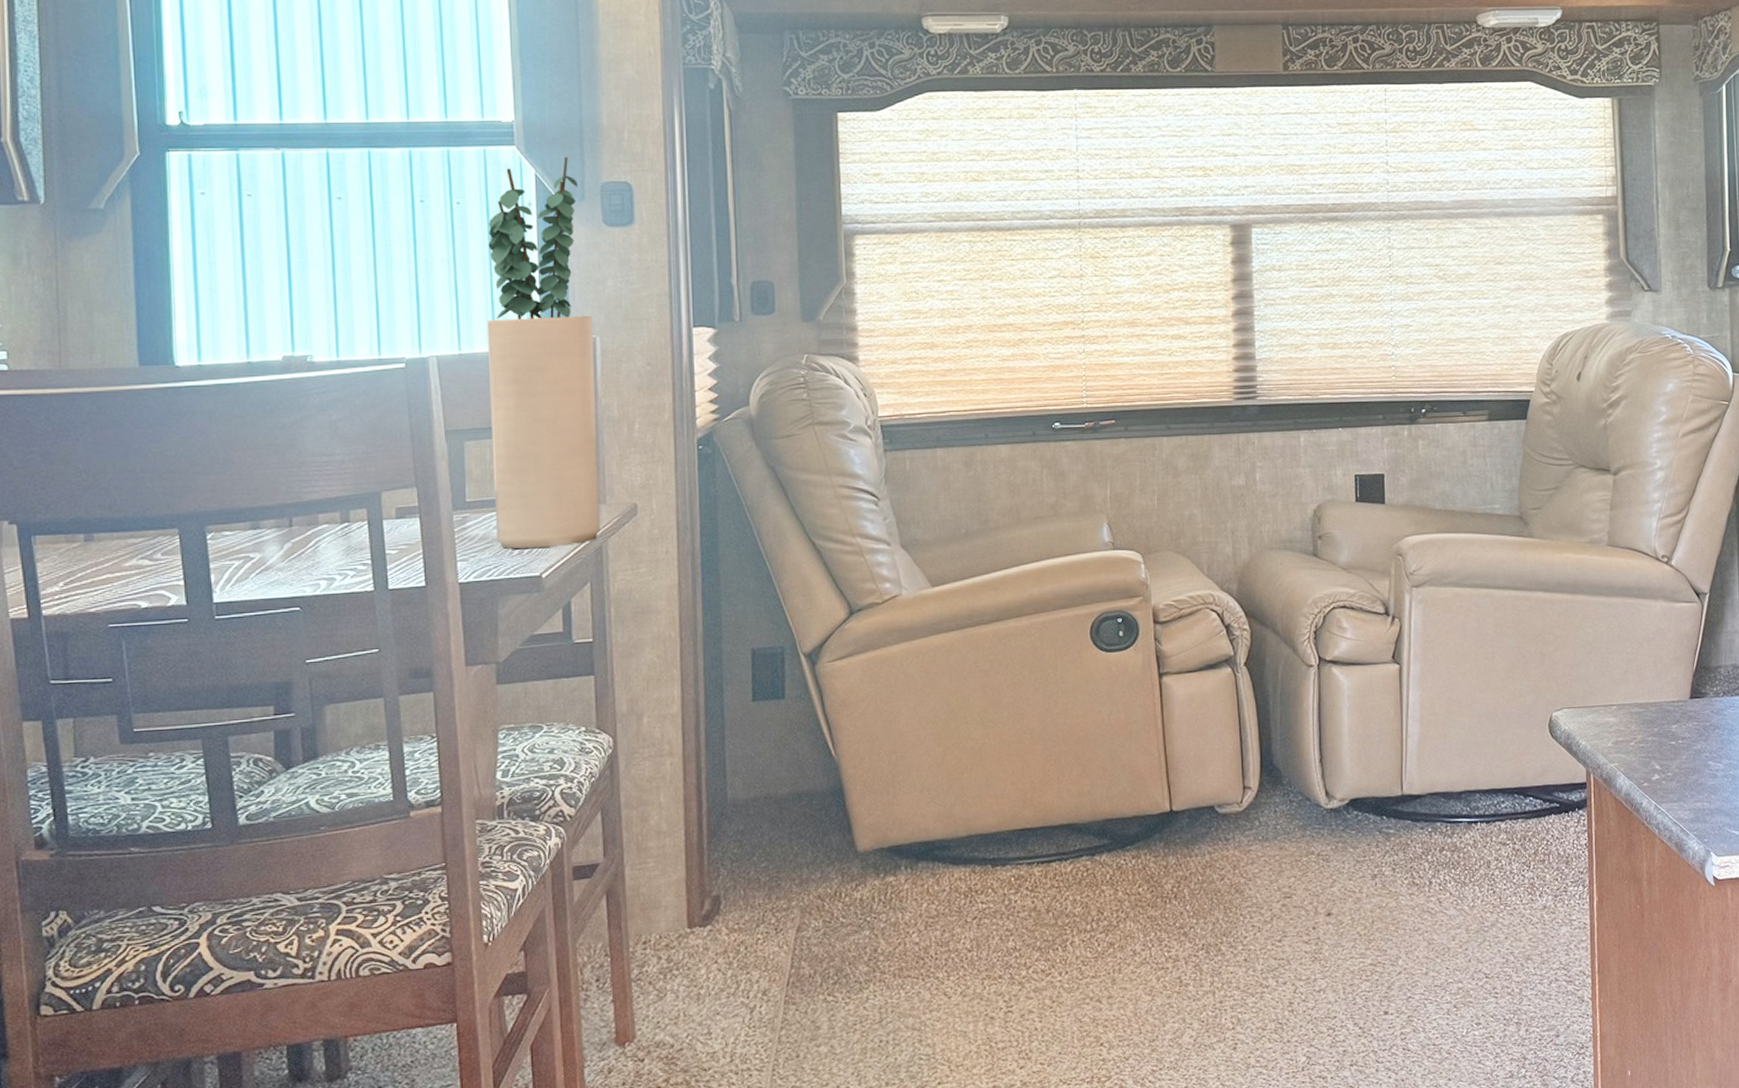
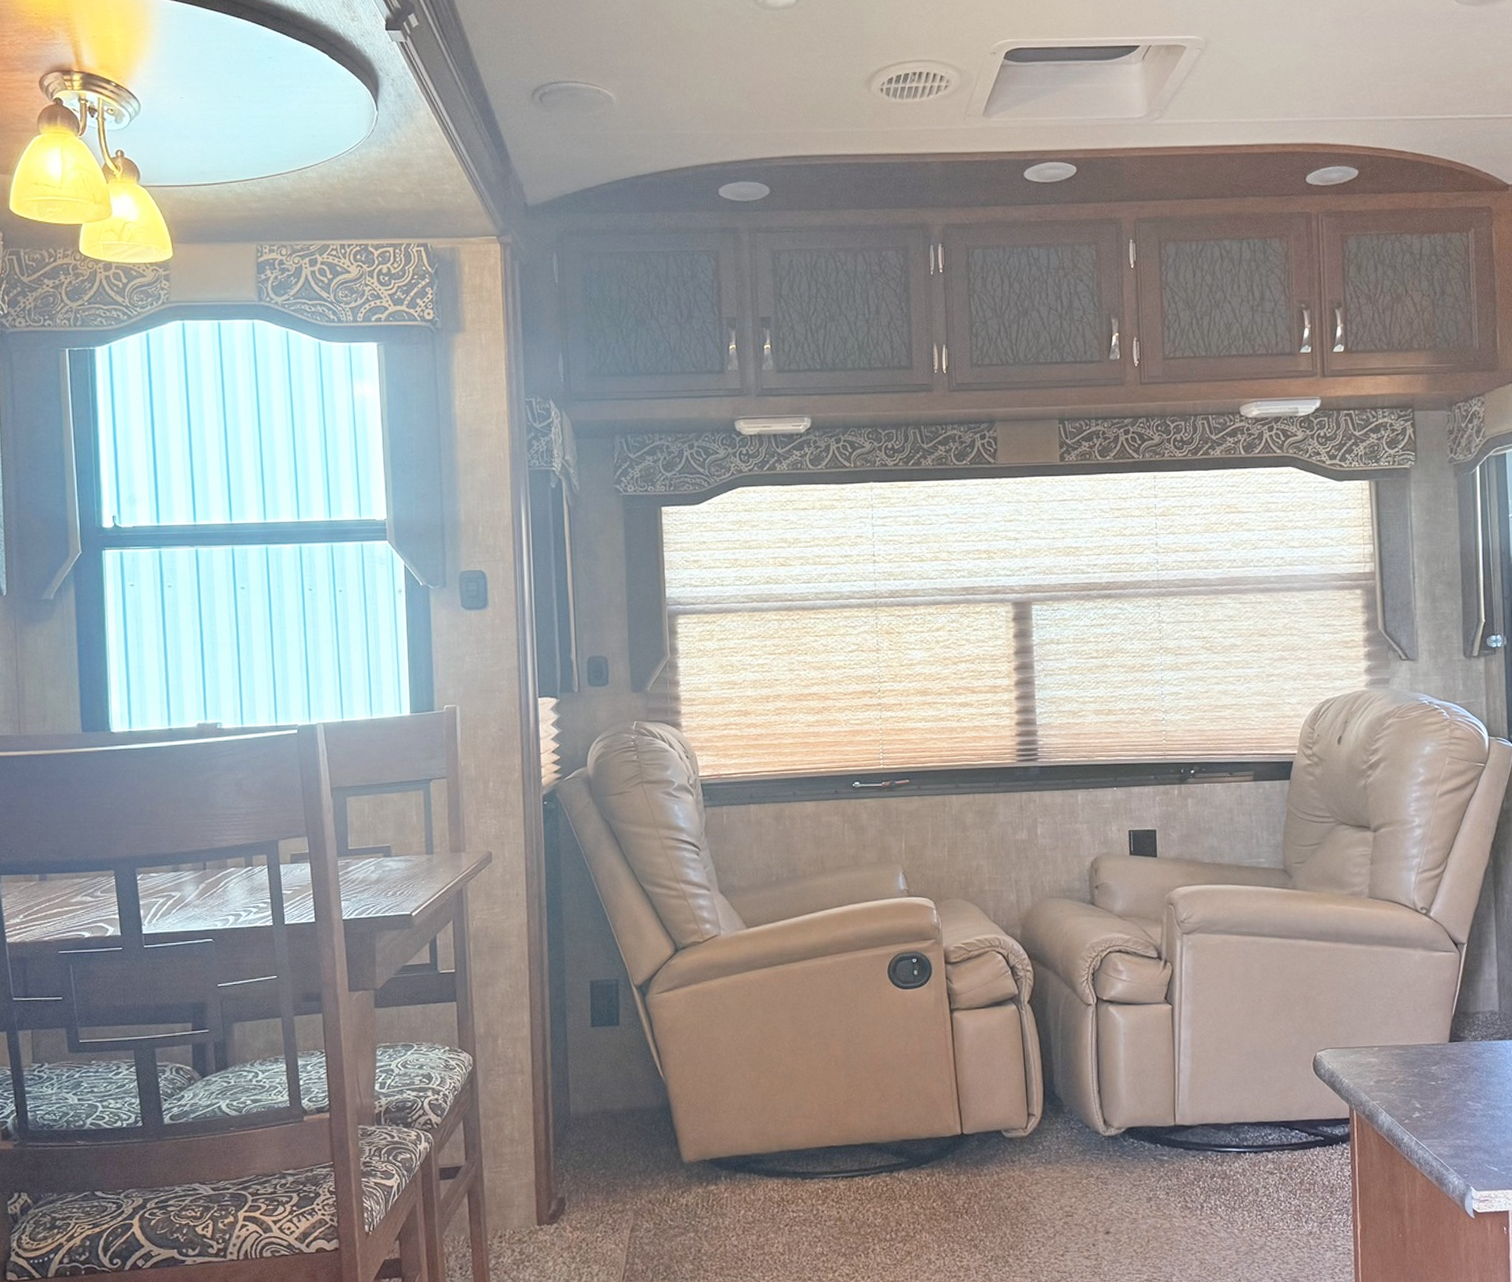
vase: present [486,157,600,549] -> none [364,550,461,891]

